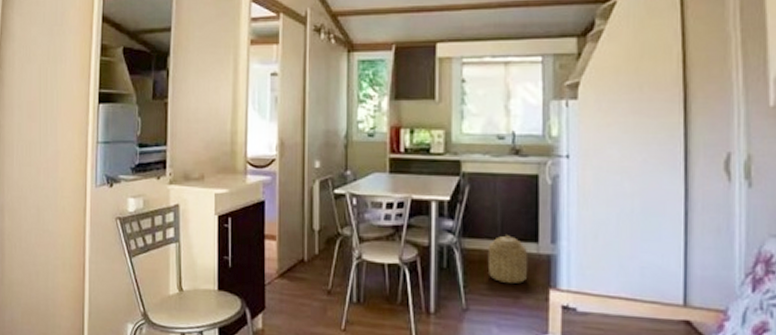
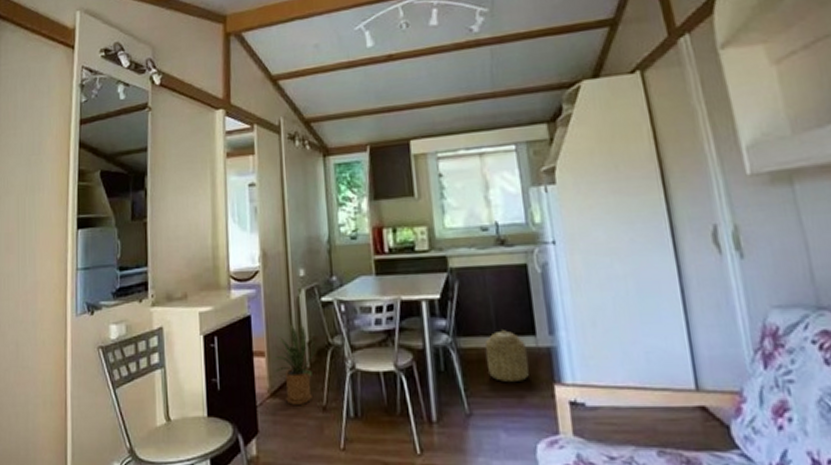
house plant: none [283,212,325,287] -> present [273,323,315,405]

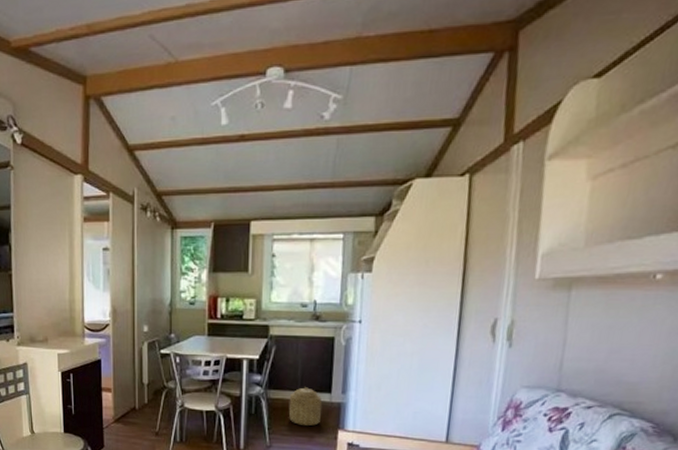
house plant: present [273,323,315,405] -> none [118,369,153,430]

